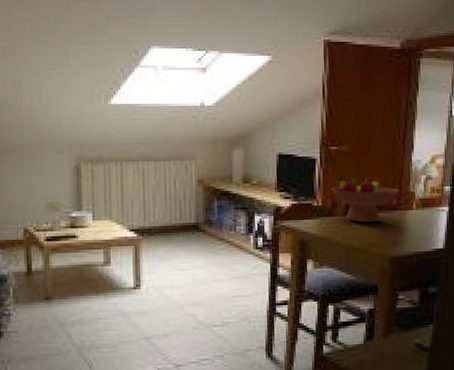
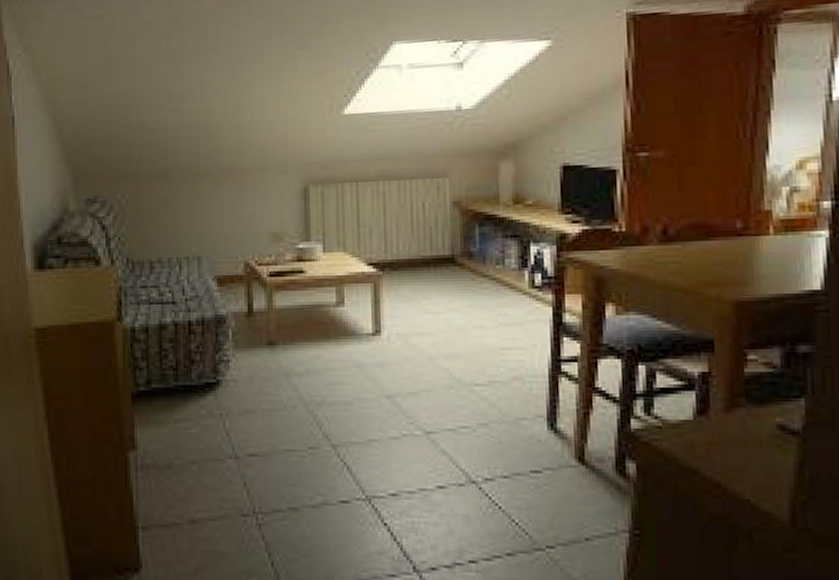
fruit bowl: present [331,176,400,223] -> none [640,191,747,254]

